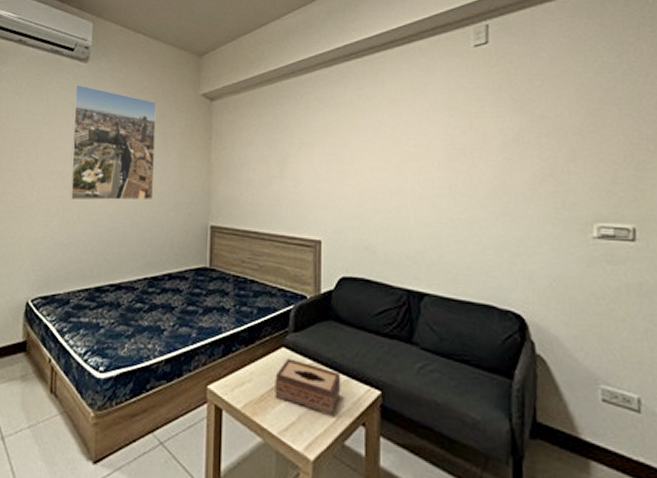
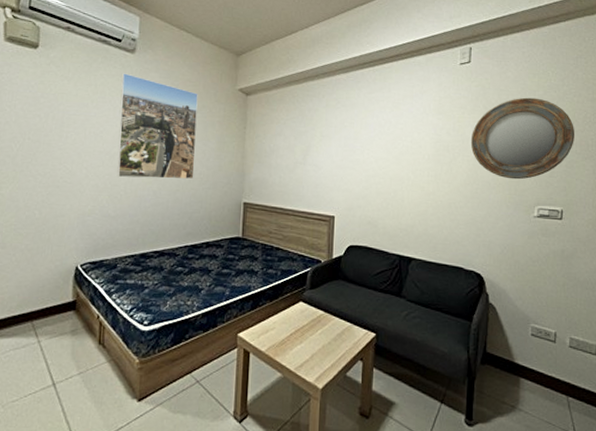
tissue box: present [275,358,341,417] -> none [293,310,346,355]
home mirror: none [494,81,644,189] -> present [470,97,574,180]

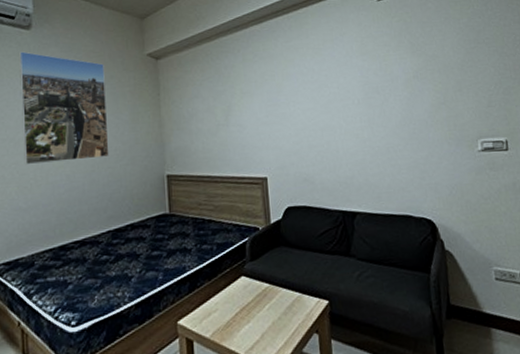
home mirror: present [470,97,574,180] -> none [399,26,508,115]

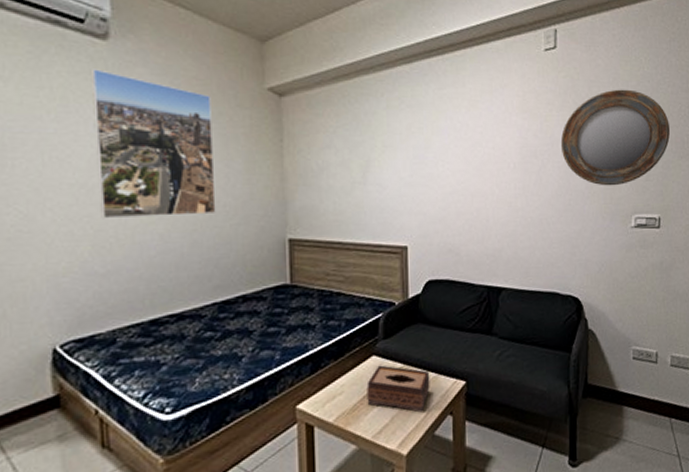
tissue box: none [238,285,296,330] -> present [366,365,430,413]
home mirror: none [399,26,508,115] -> present [560,89,670,186]

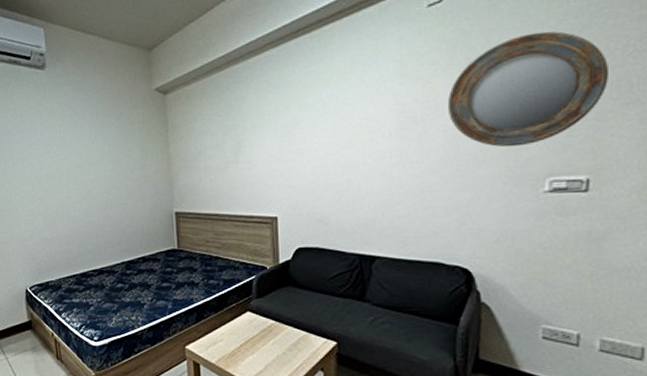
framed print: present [90,69,216,219] -> none [36,92,121,201]
tissue box: present [366,365,430,413] -> none [243,320,301,365]

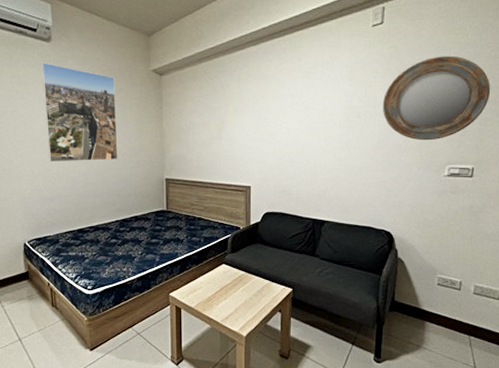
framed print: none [36,92,121,201] -> present [41,62,118,163]

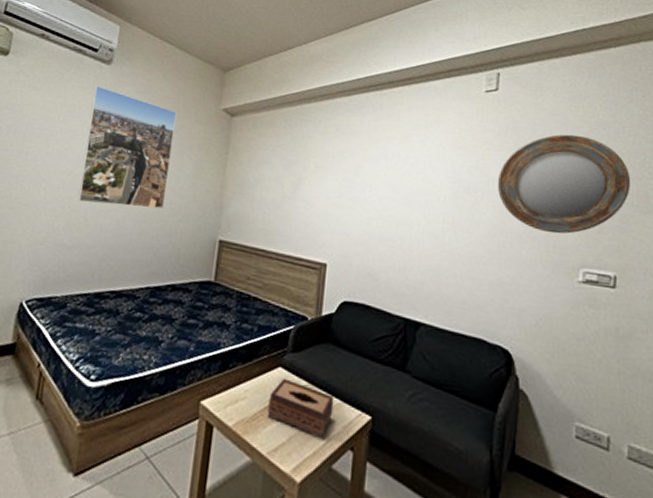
tissue box: none [218,271,265,308] -> present [267,378,334,440]

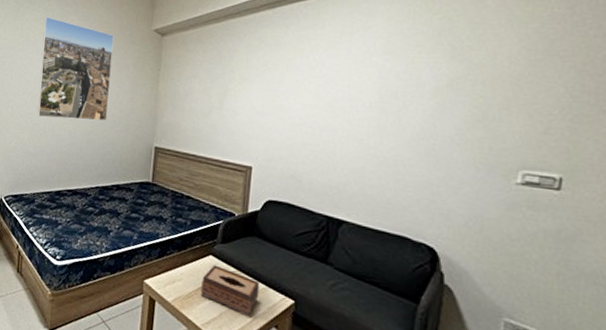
home mirror: present [497,134,630,234] -> none [428,31,588,136]

